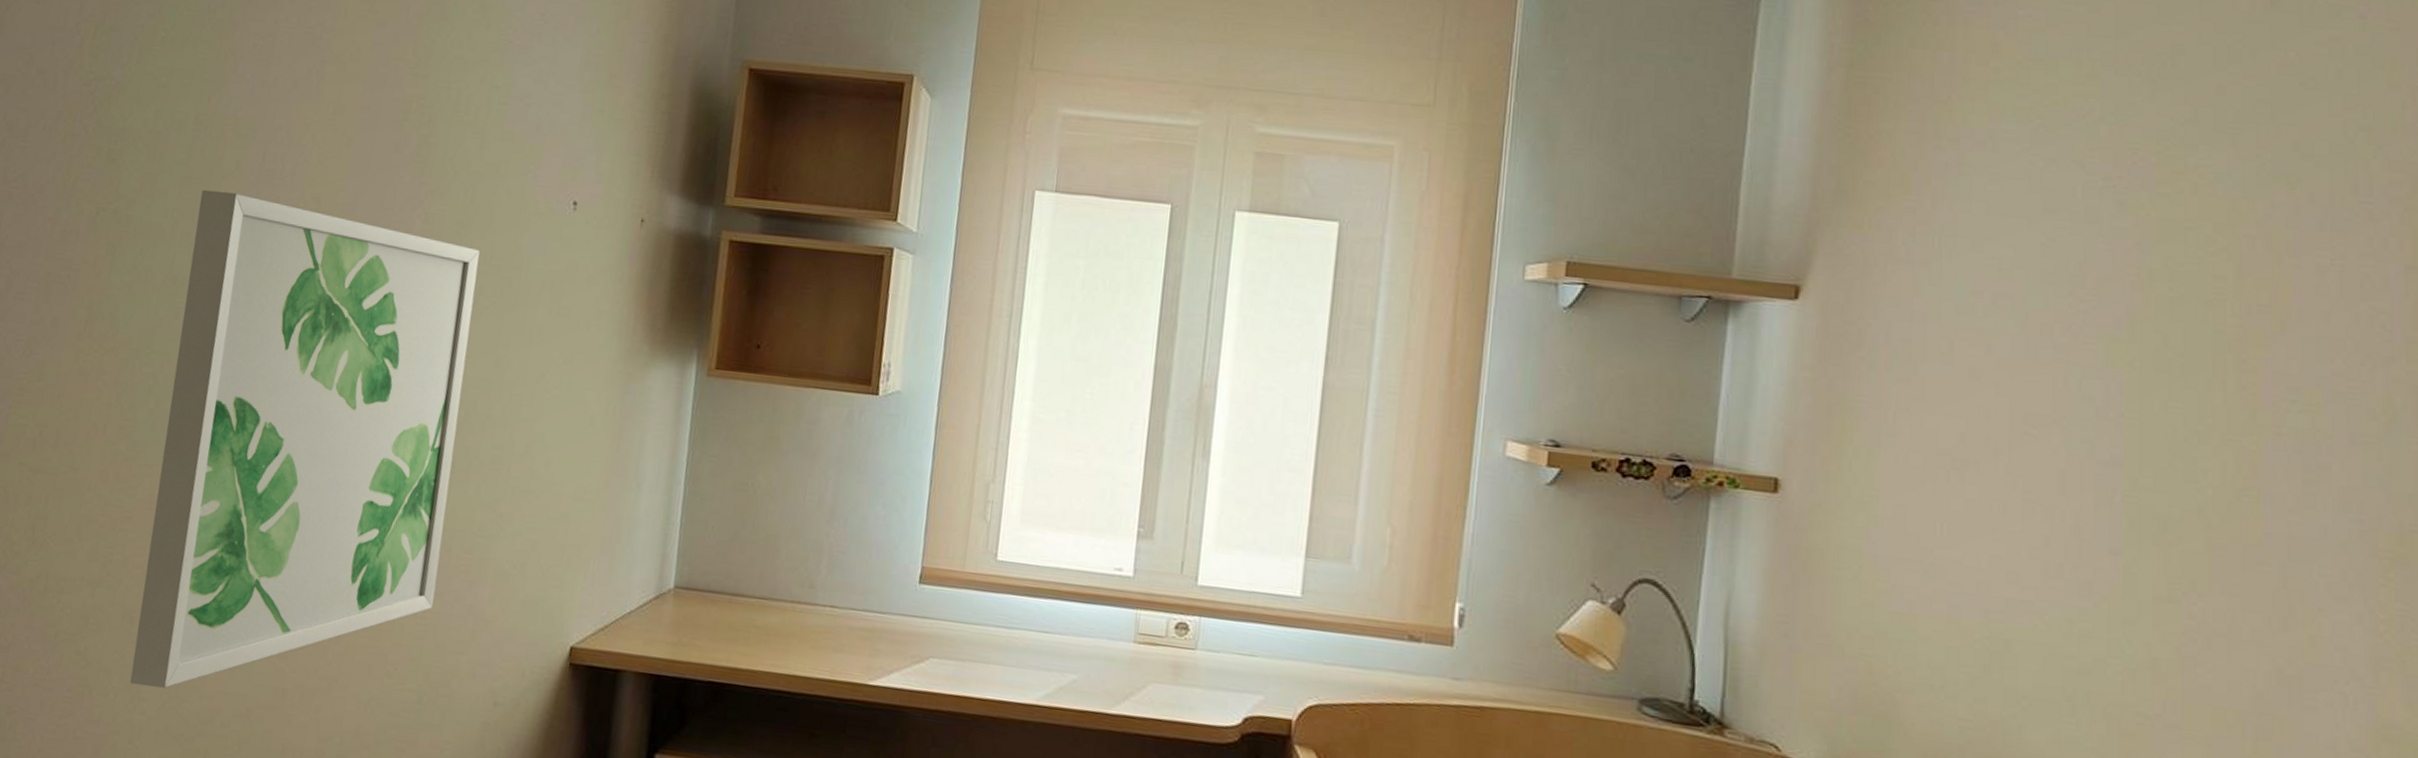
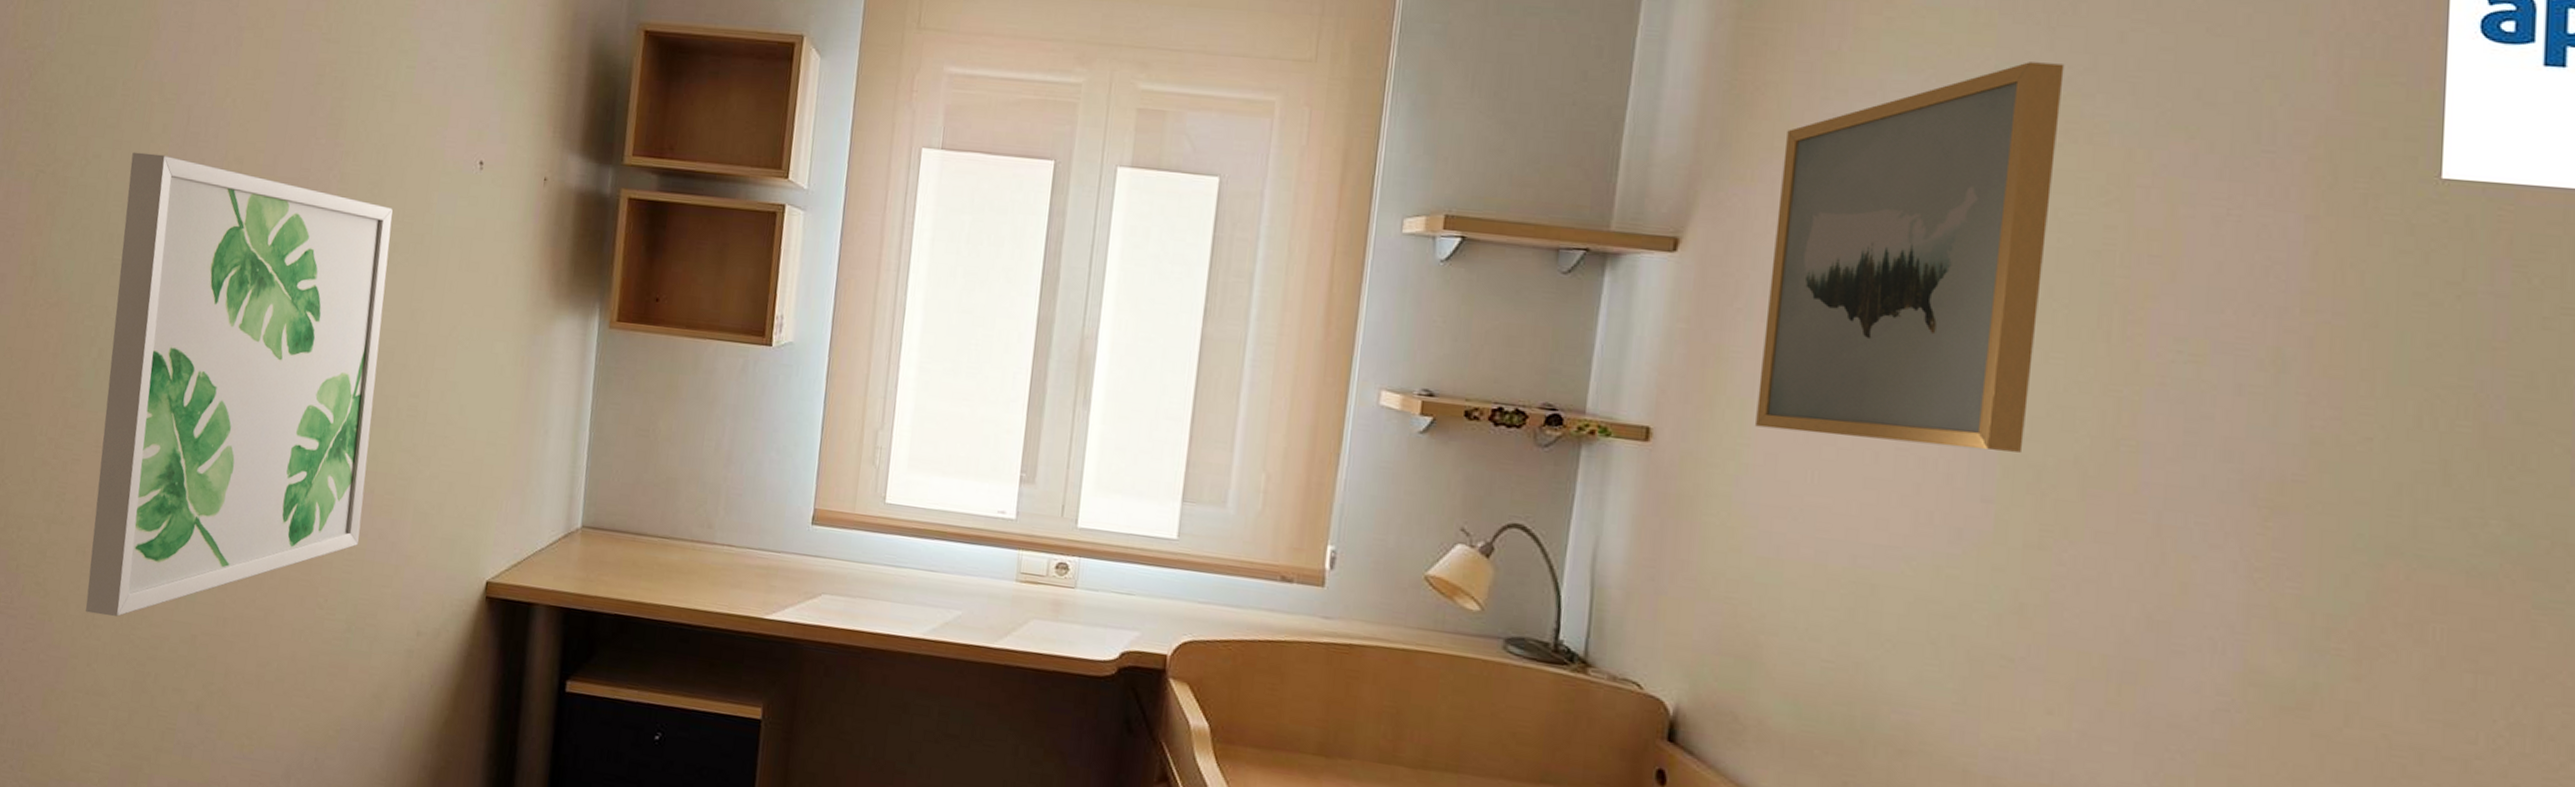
wall art: none [1883,113,2167,503] -> present [1756,62,2065,453]

